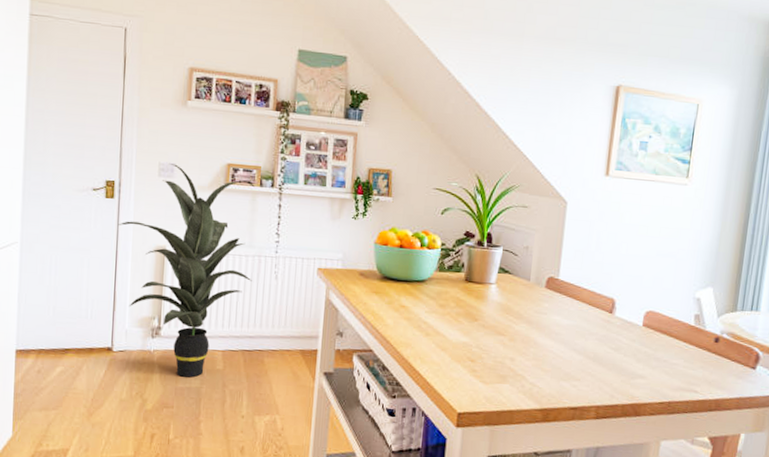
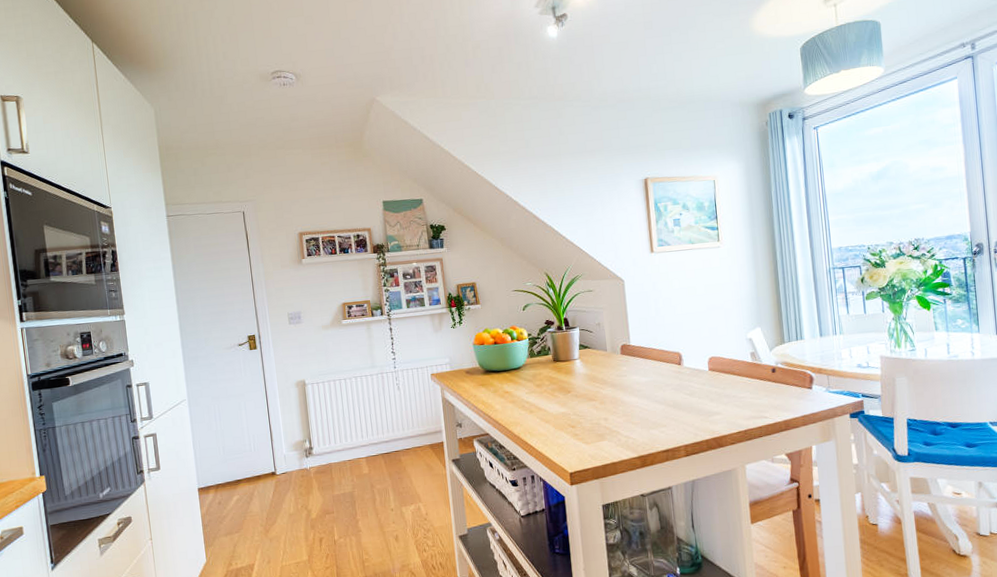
indoor plant: present [117,163,255,378] -> none [263,312,379,486]

